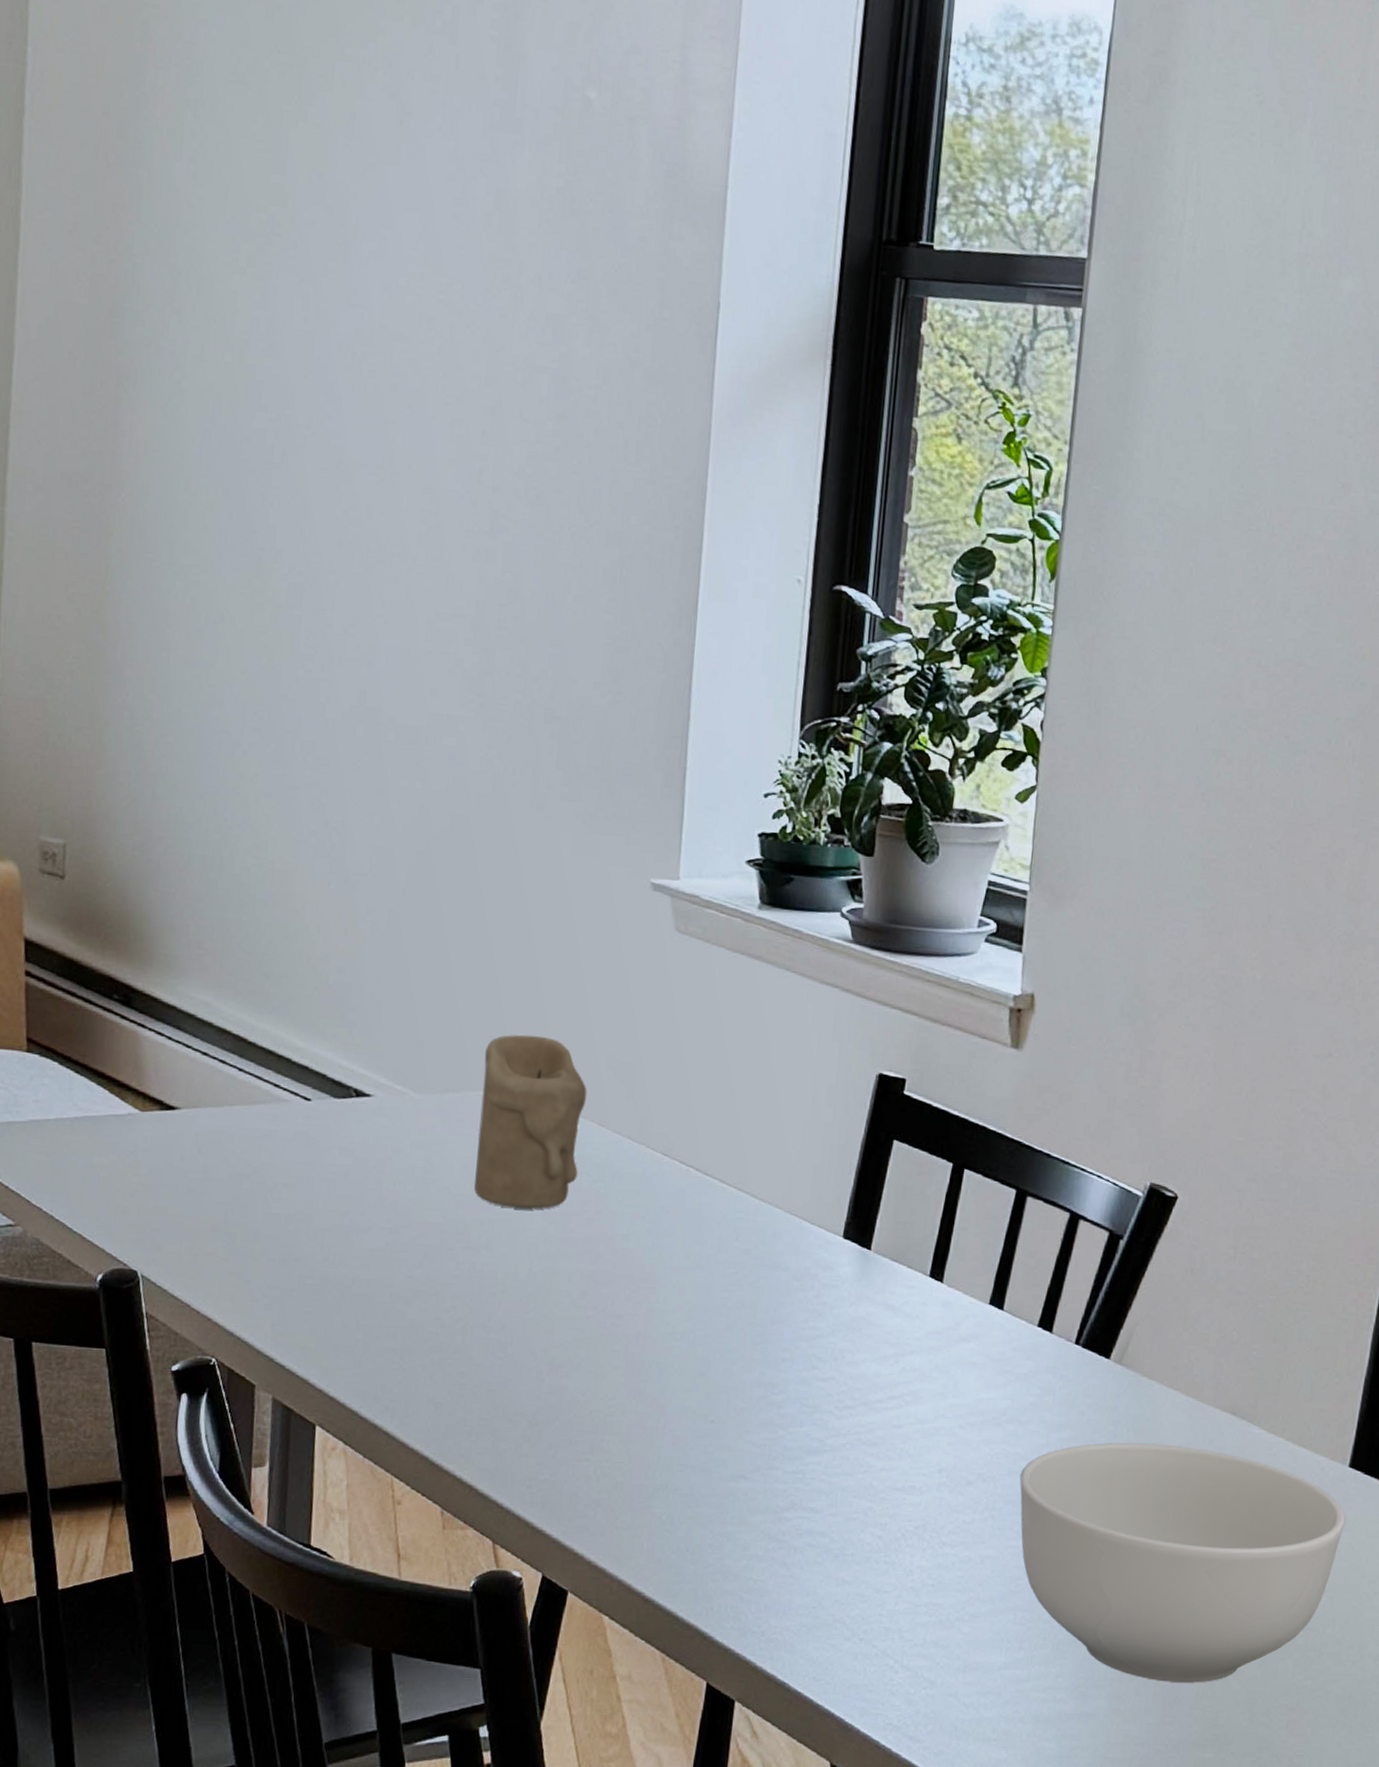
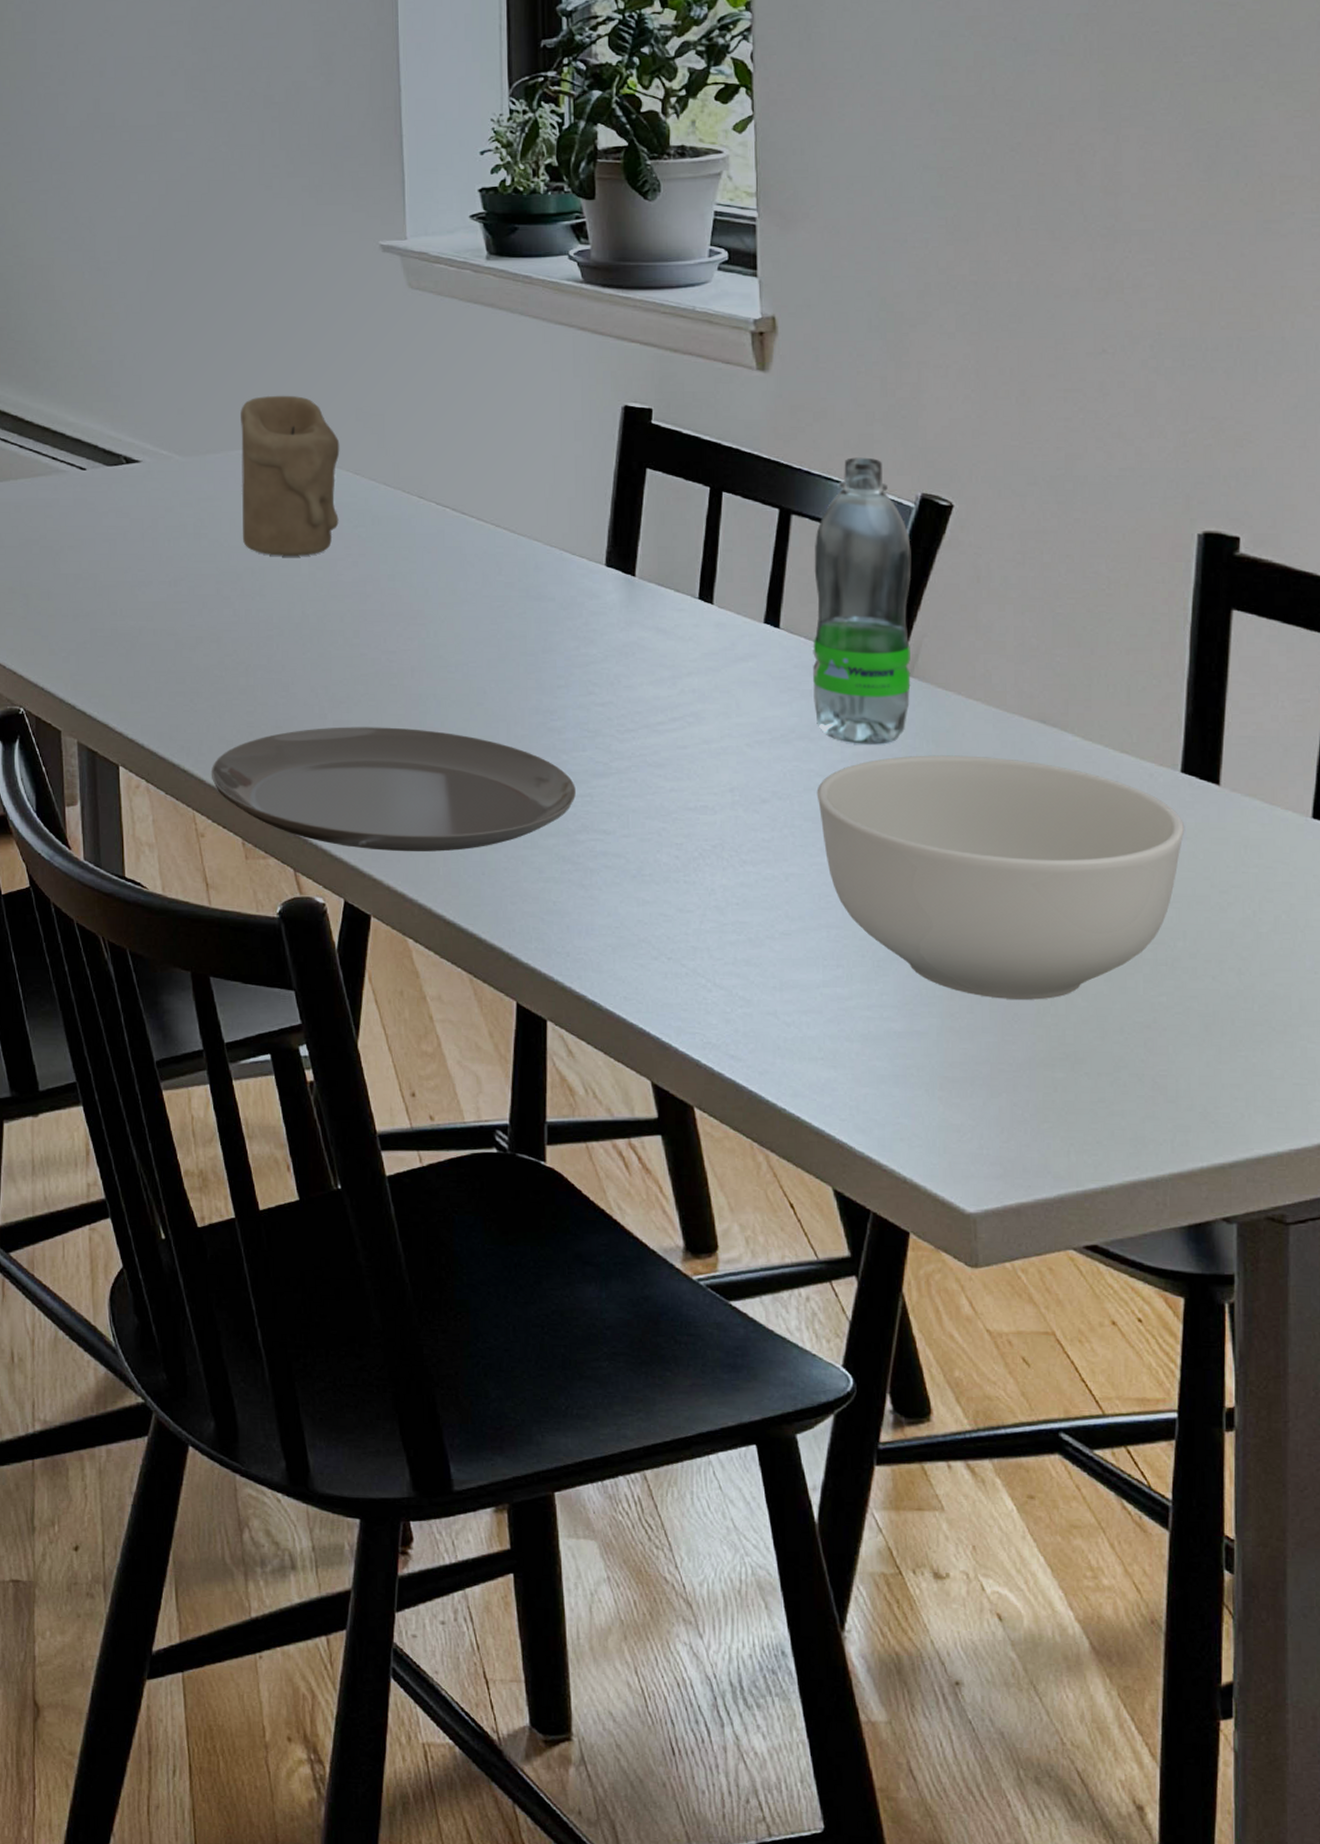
plate: none [414,1392,789,1526] -> present [210,727,576,852]
bottle: none [1027,1142,1135,1430] -> present [813,457,912,744]

